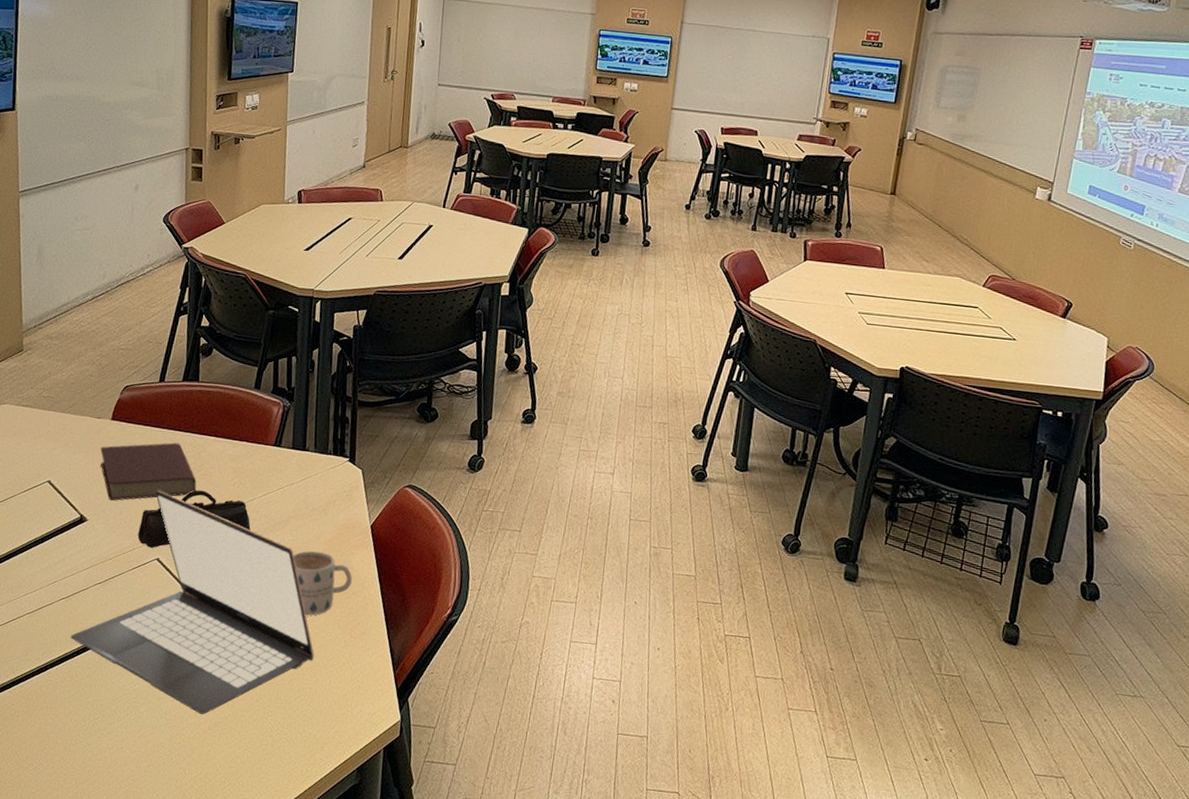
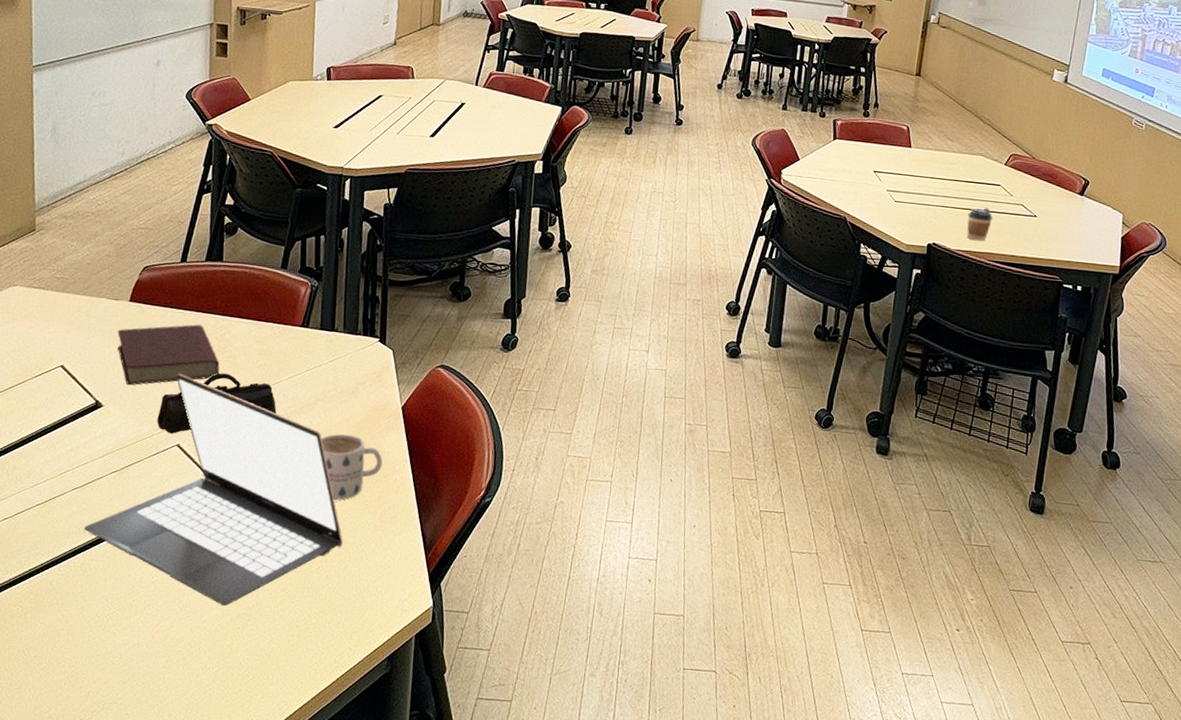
coffee cup: none [941,330,970,366] -> present [966,207,994,242]

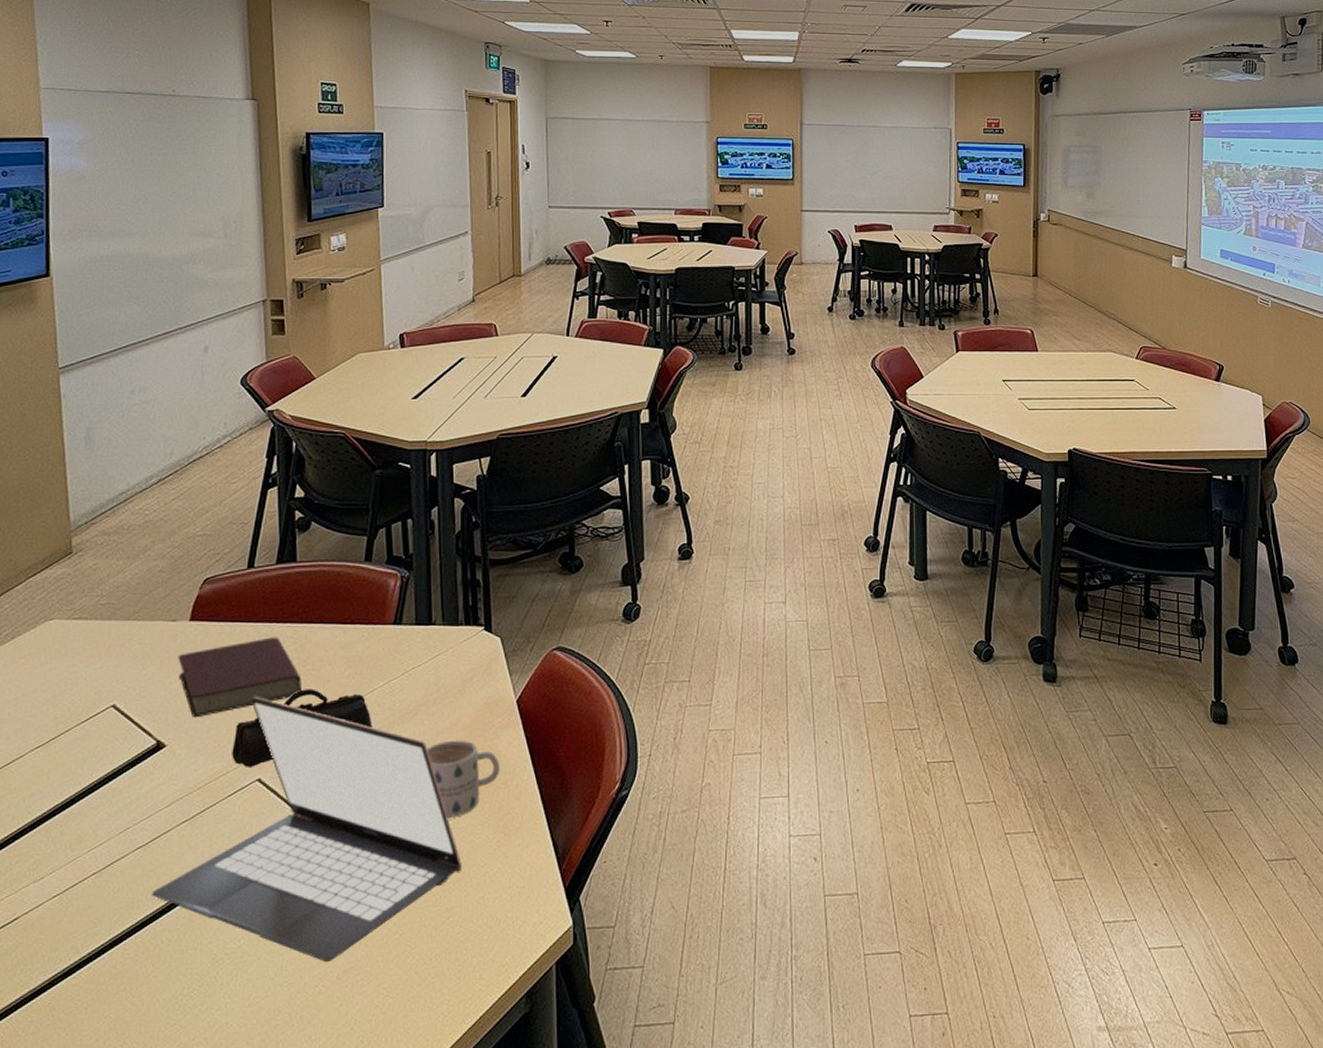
coffee cup: present [966,207,994,242] -> none [1105,405,1132,441]

